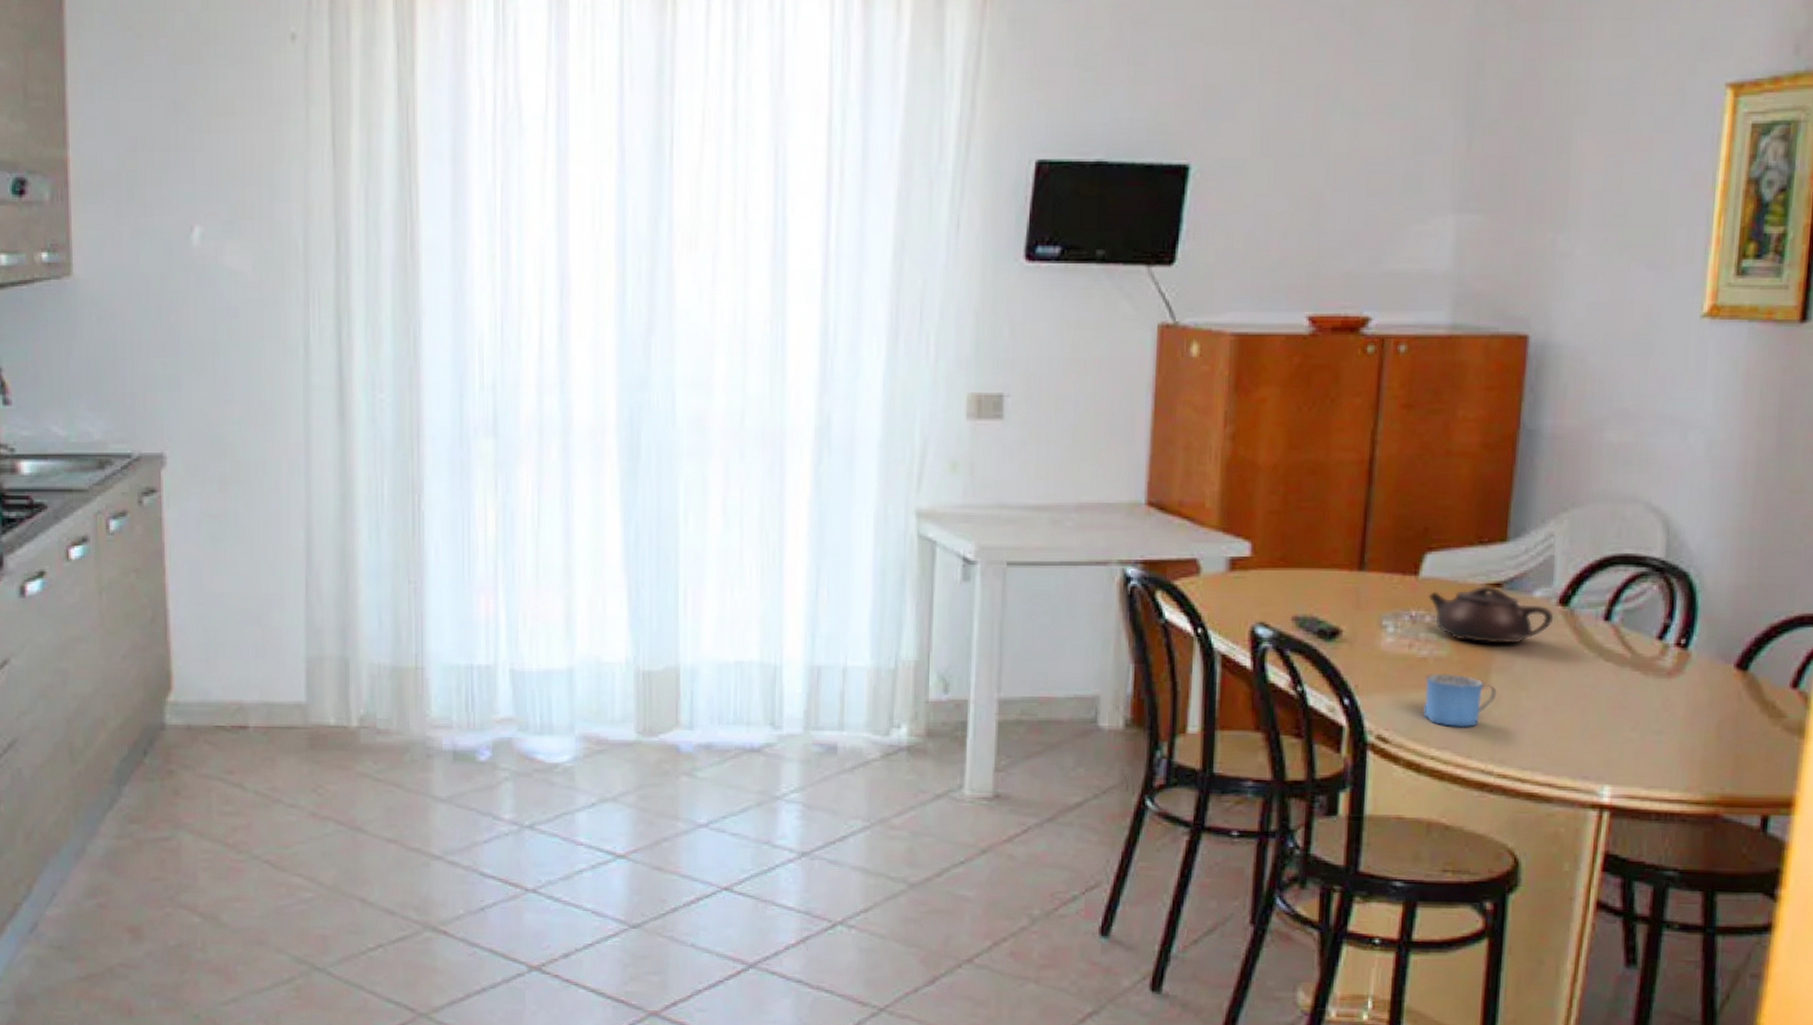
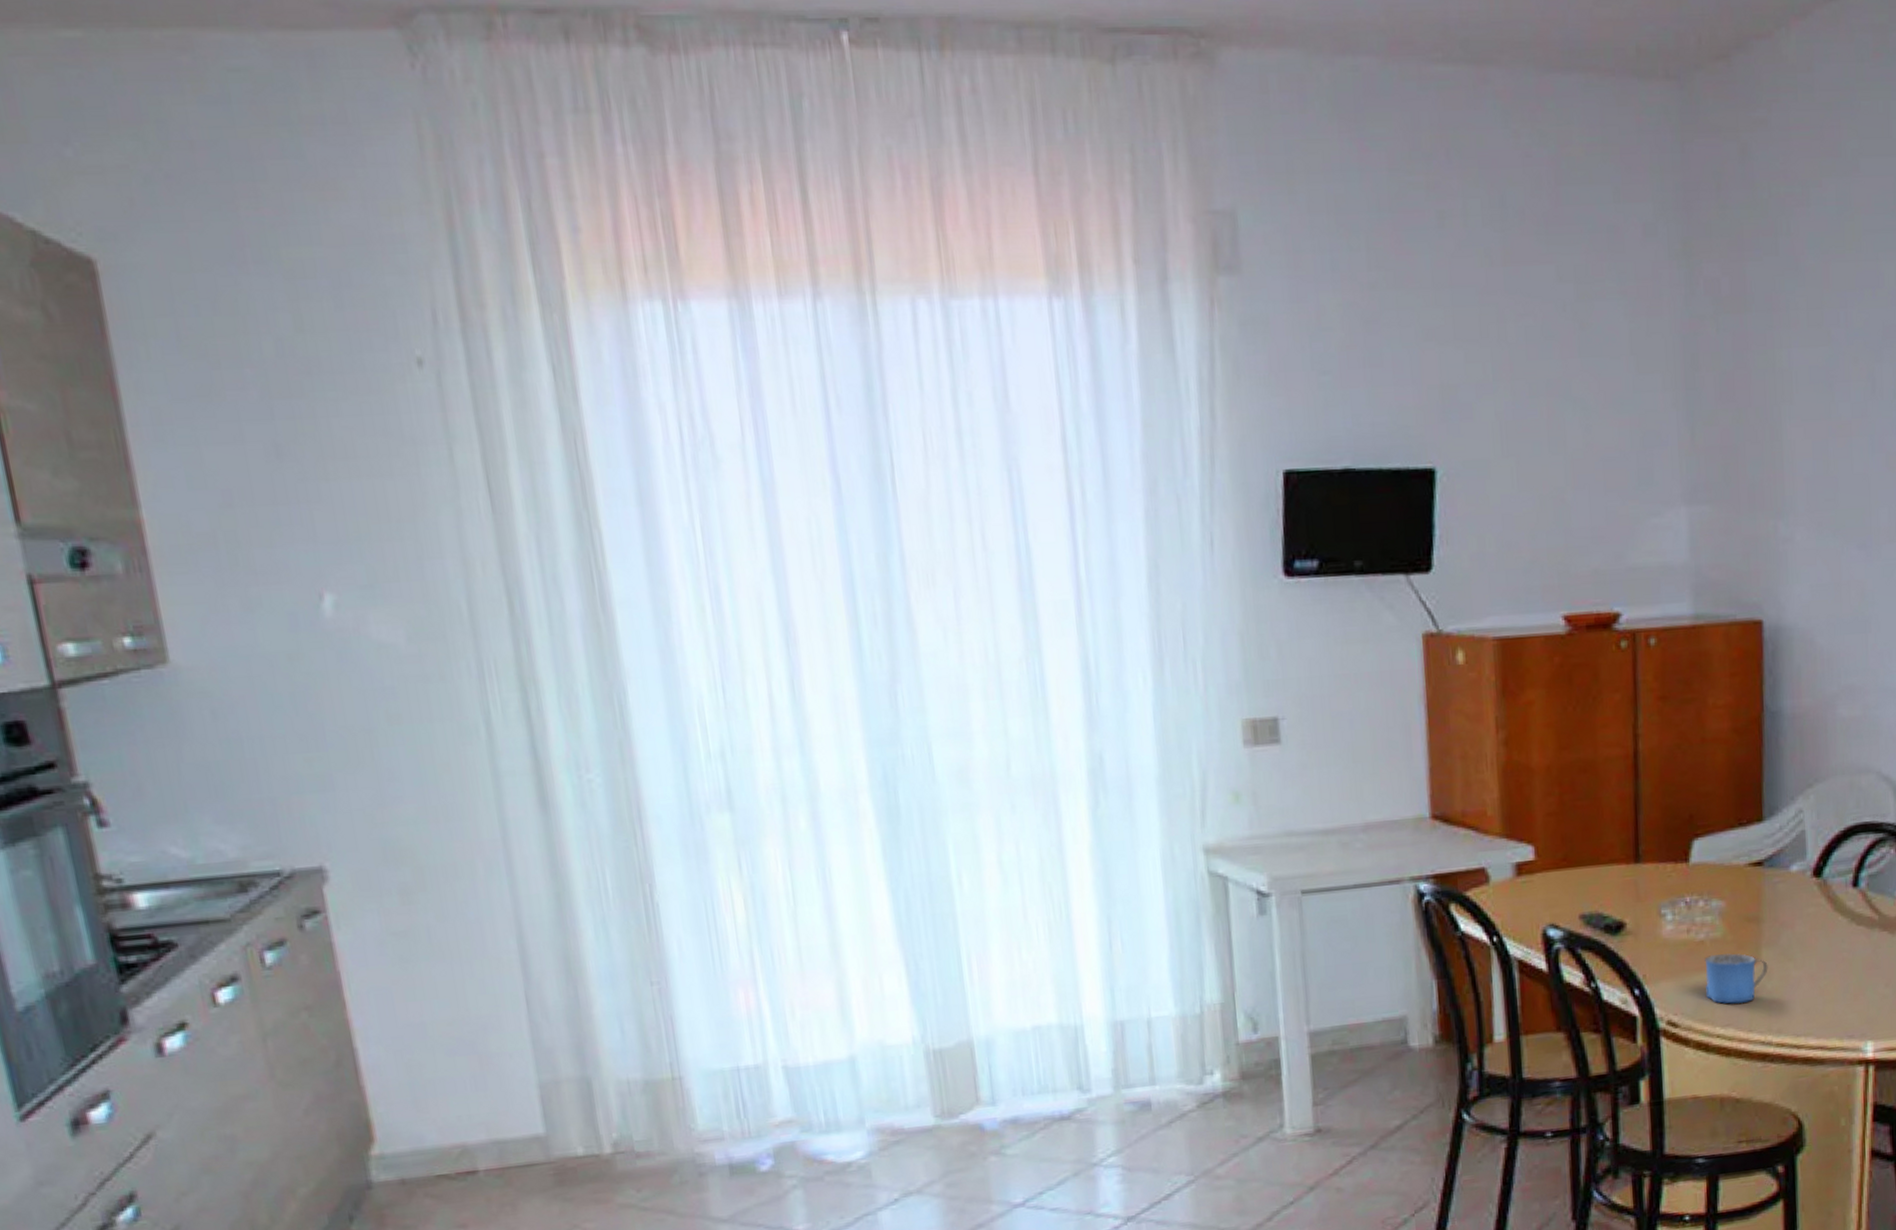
teapot: present [1428,585,1554,644] -> none [1699,864,1810,921]

